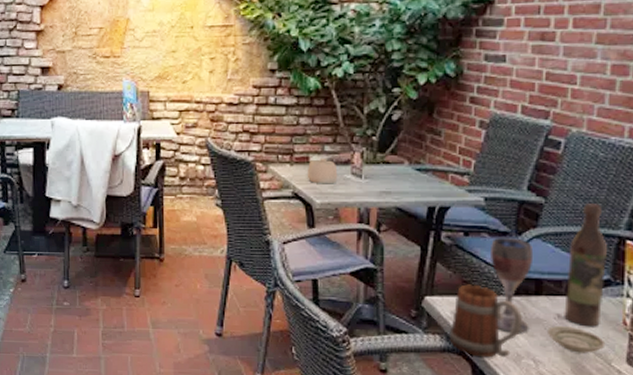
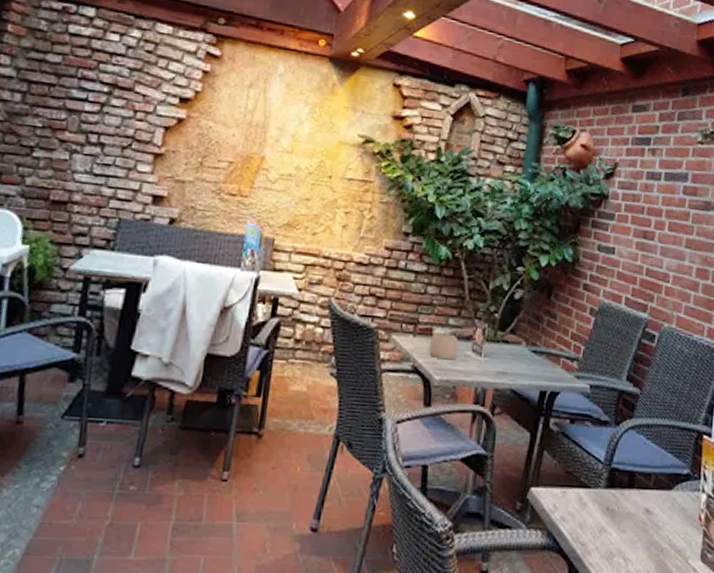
beer mug: present [449,284,522,358] -> none [550,475,616,556]
cup: present [491,237,534,332] -> none [592,426,629,527]
saucer: present [548,326,606,353] -> none [637,521,685,550]
wine bottle: present [564,202,608,327] -> none [651,396,689,523]

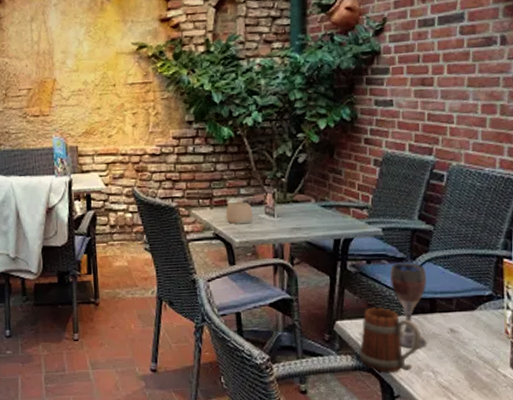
beer mug: none [550,475,616,556] -> present [359,307,421,373]
cup: none [592,426,629,527] -> present [390,262,427,347]

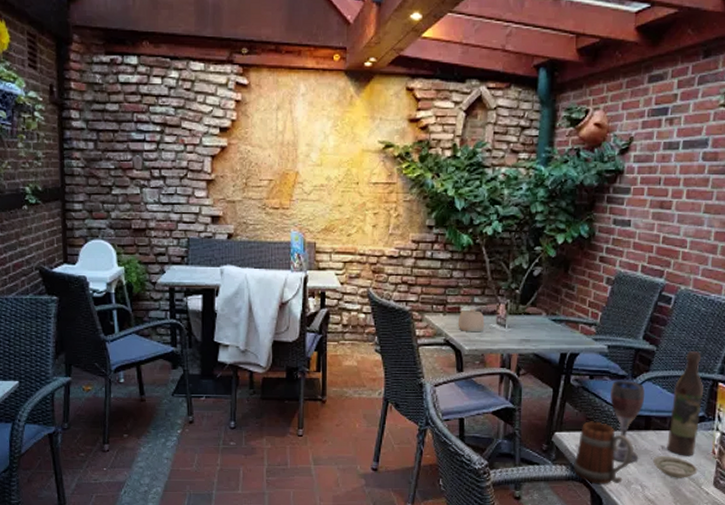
saucer: none [443,339,492,362] -> present [653,456,698,478]
wine bottle: none [455,226,489,338] -> present [666,350,704,456]

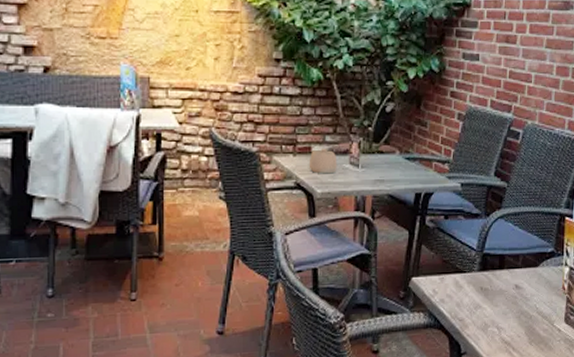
beer mug: present [573,421,633,484] -> none [431,263,489,330]
cup: present [610,380,645,461] -> none [465,218,499,304]
saucer: present [653,456,698,478] -> none [508,295,550,317]
wine bottle: present [666,350,704,456] -> none [520,185,553,294]

